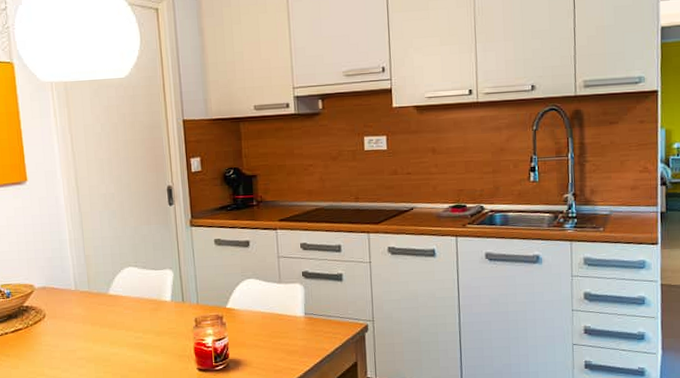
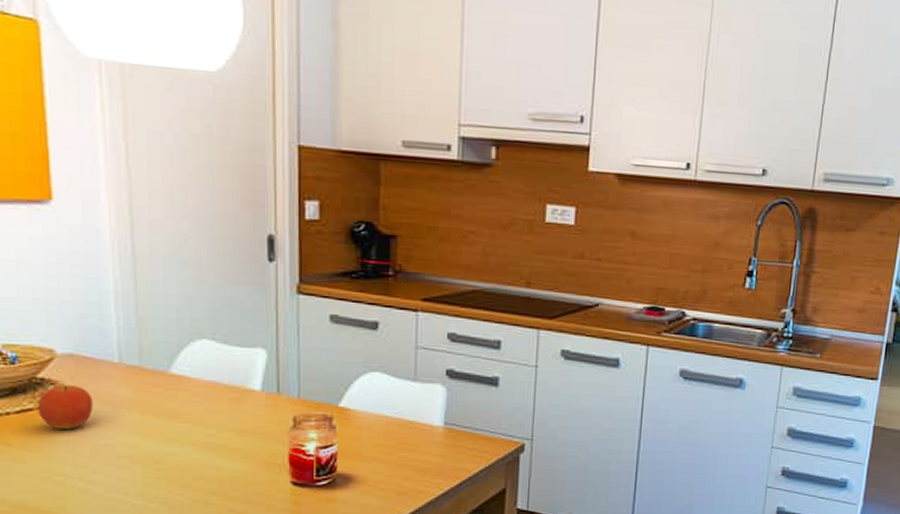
fruit: none [25,309,61,342] -> present [37,385,93,430]

